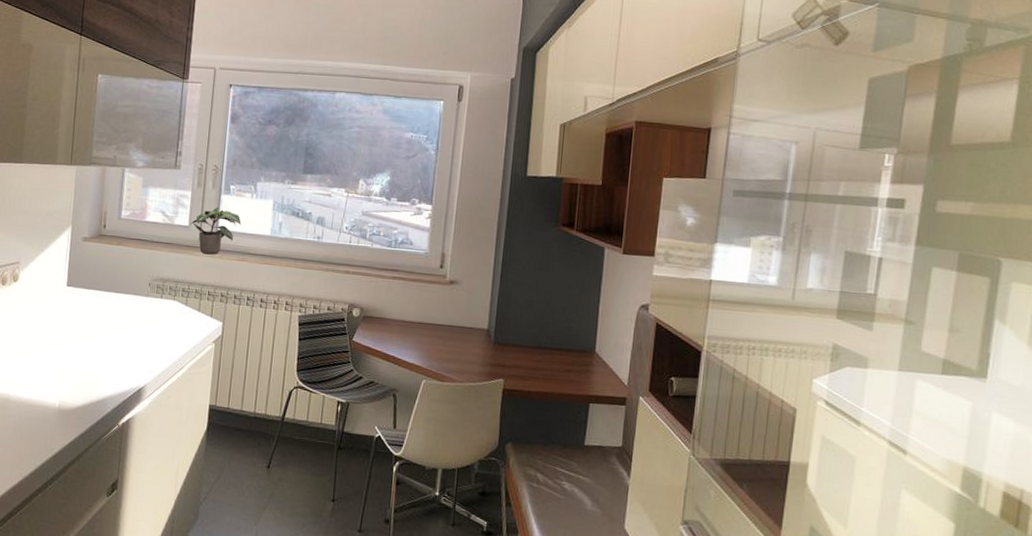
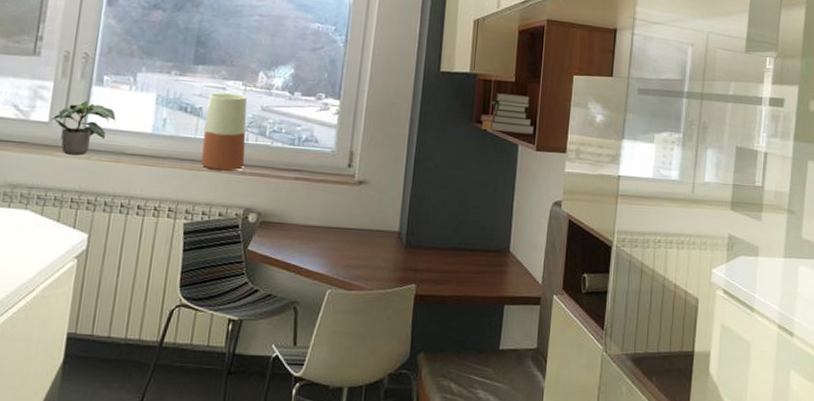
vase: none [311,198,350,270] -> present [201,92,248,172]
books: none [567,197,622,238] -> present [480,93,535,135]

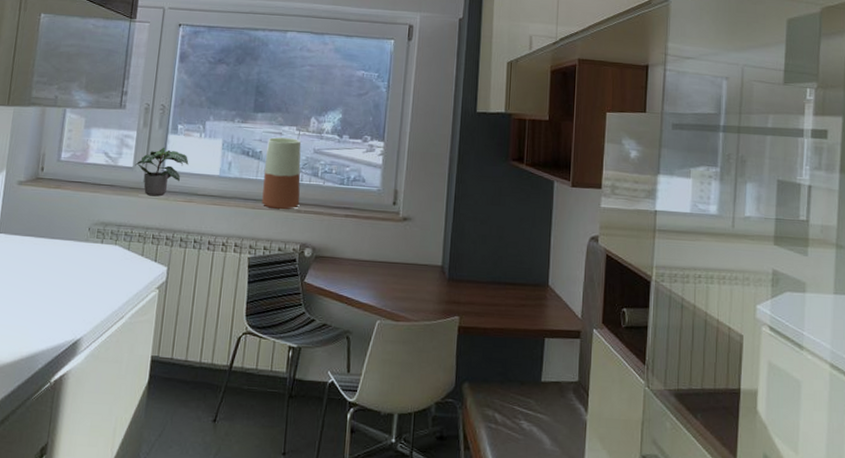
books: present [480,93,535,135] -> none [516,131,570,171]

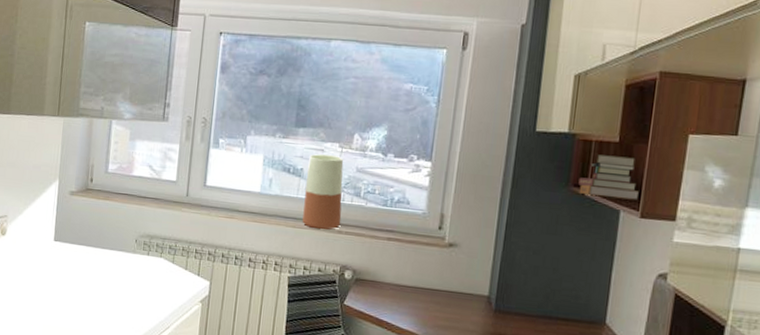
potted plant: present [135,147,189,197] -> none [178,161,230,212]
books: none [516,131,570,171] -> present [578,154,640,200]

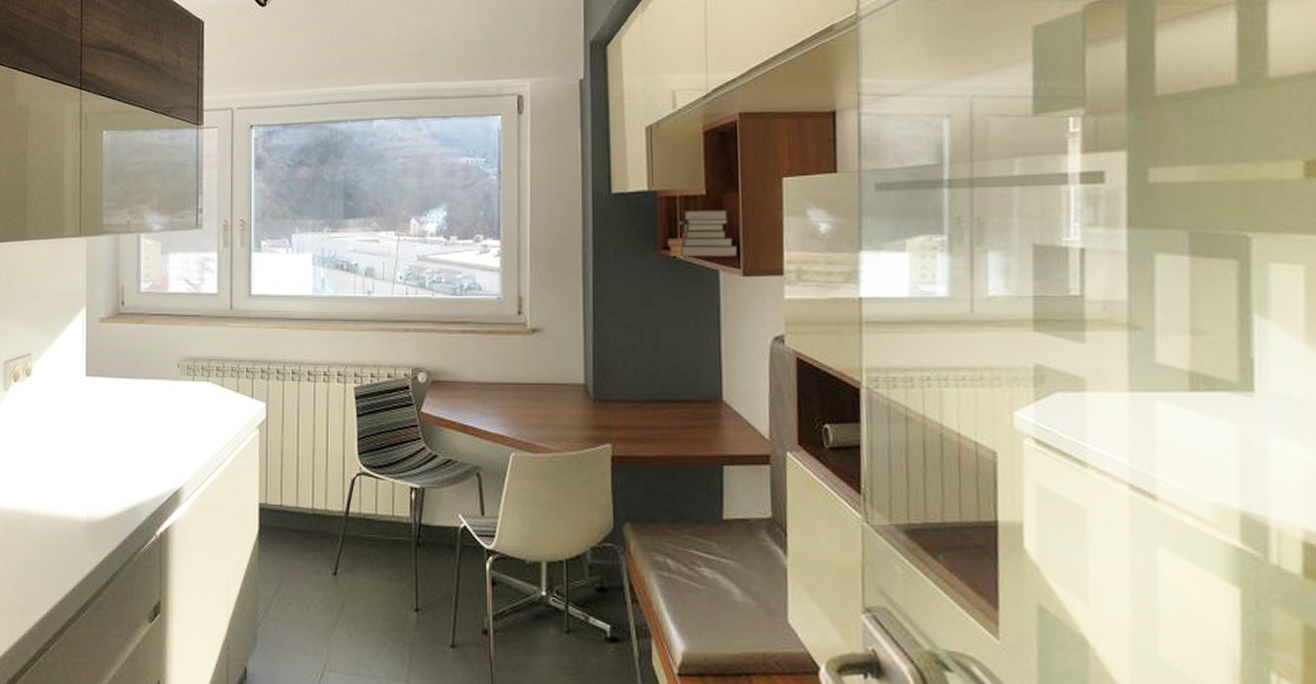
vase: present [302,154,344,230] -> none [363,244,407,330]

